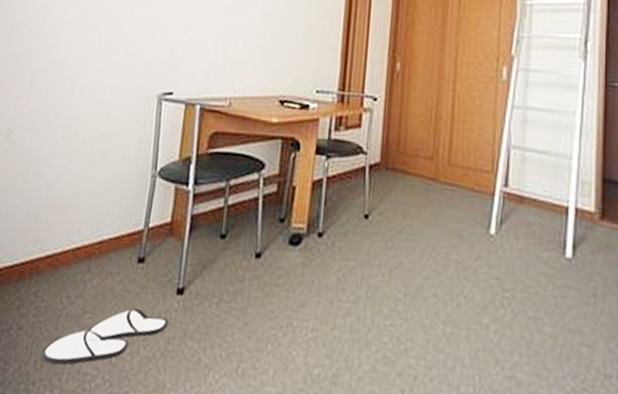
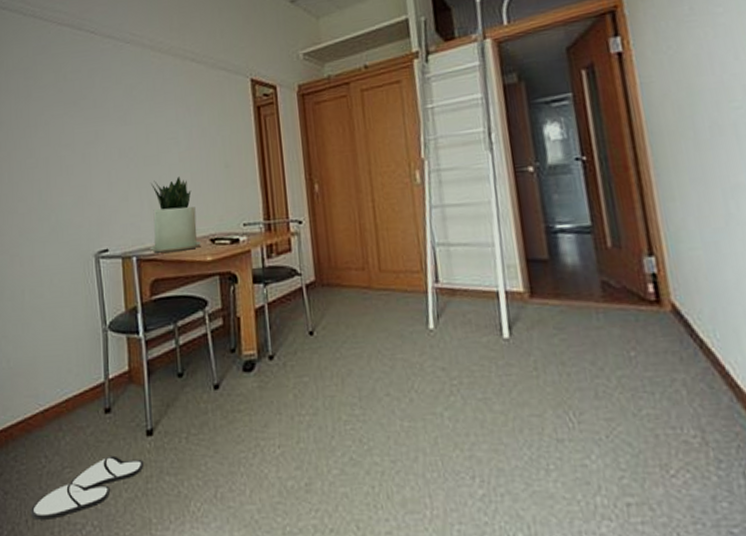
planter: none [216,30,271,108] -> present [150,176,202,253]

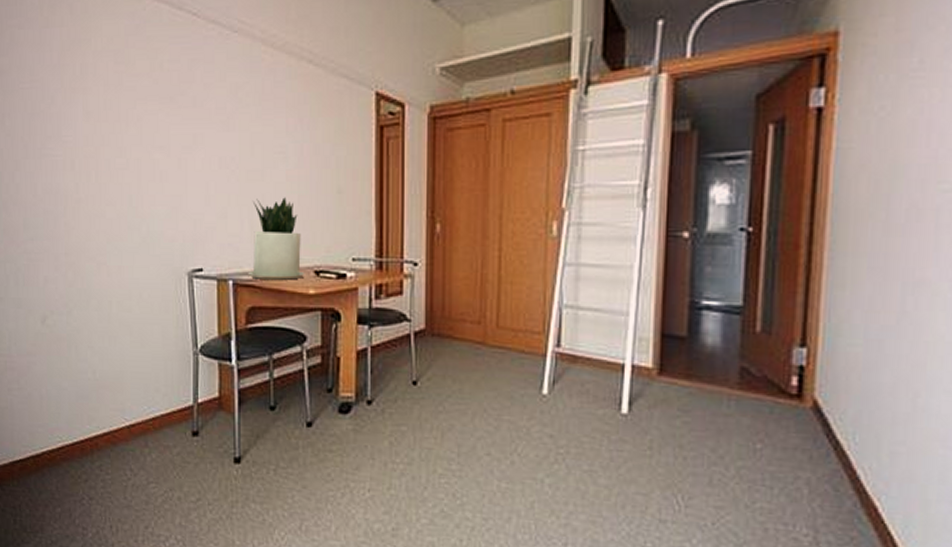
slippers: present [30,455,144,520] -> none [114,477,230,529]

